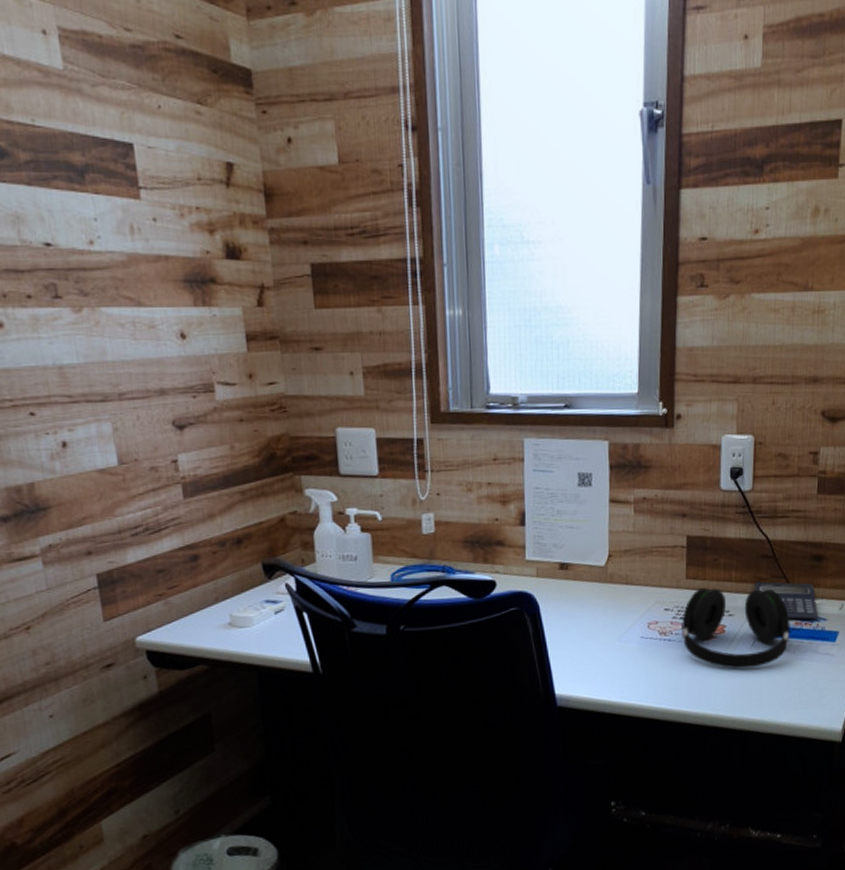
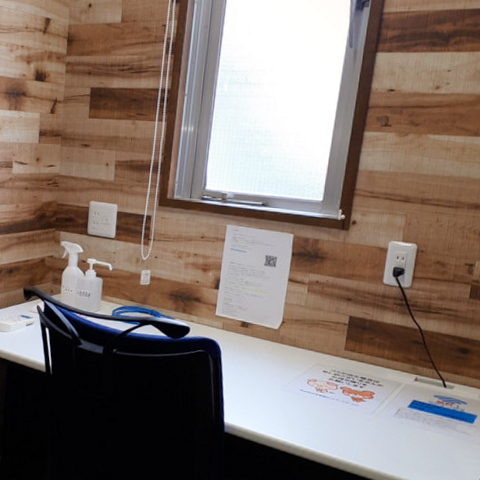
headphones: present [680,587,790,669] -> none [335,358,433,433]
calculator: present [755,582,819,620] -> none [403,362,460,402]

